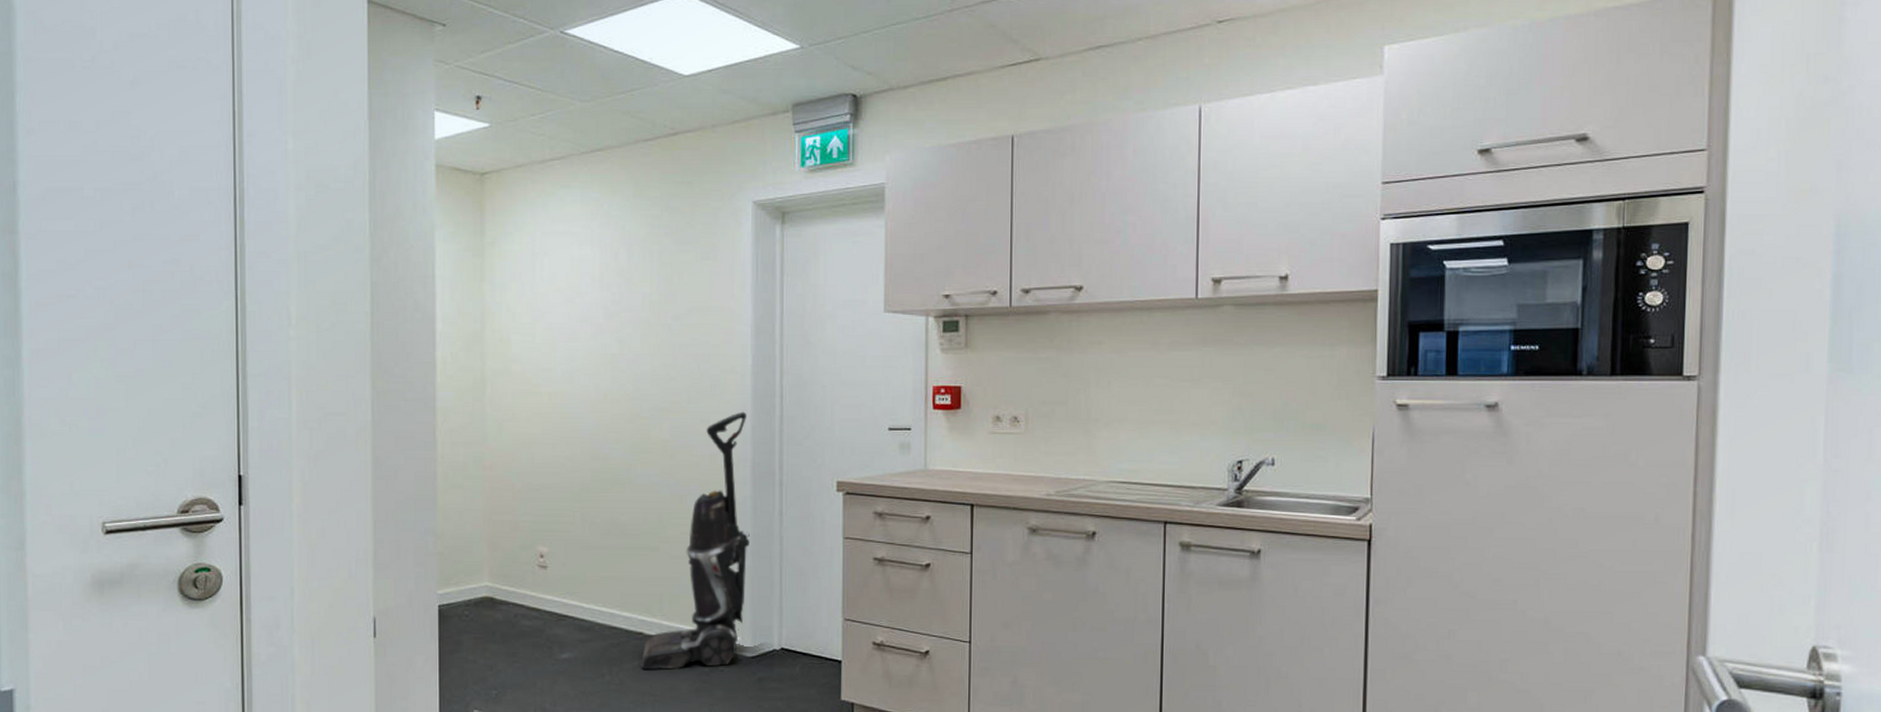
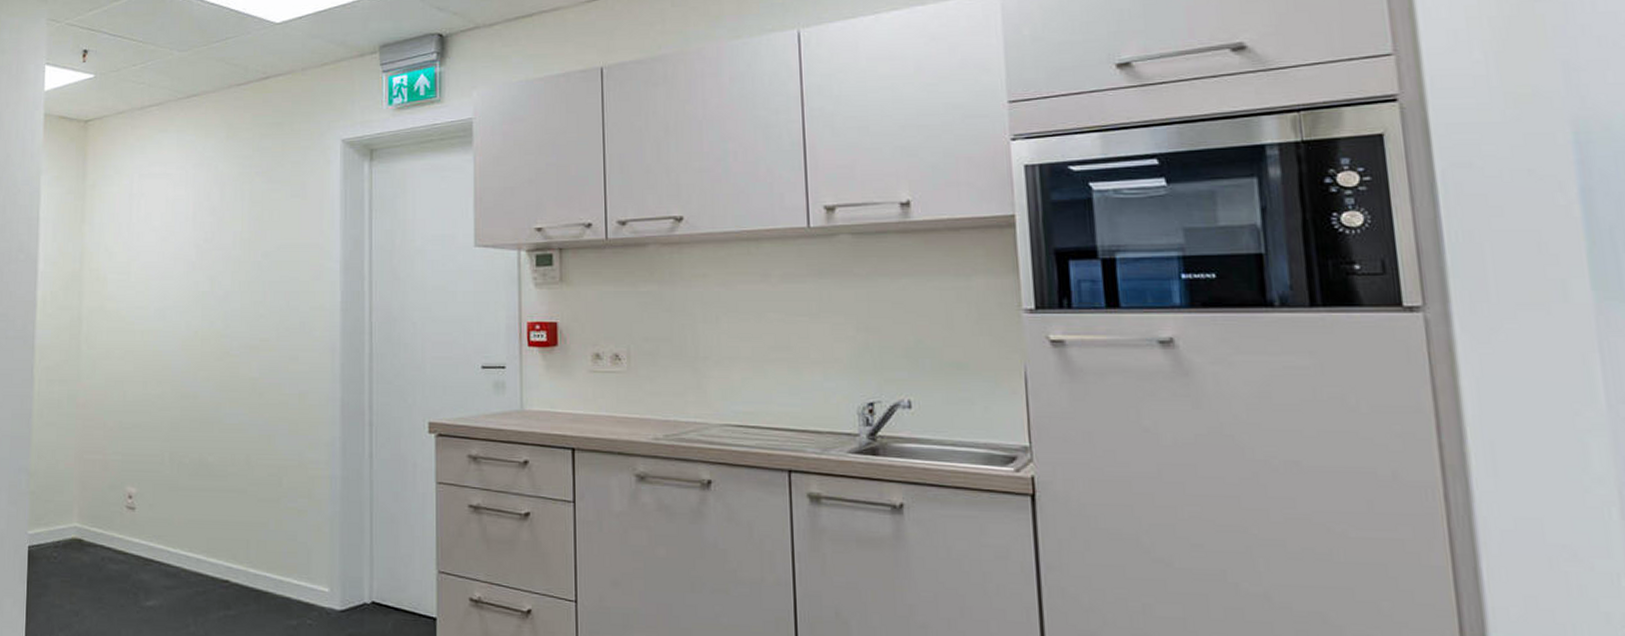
vacuum cleaner: present [641,411,750,670] -> none [227,349,339,622]

